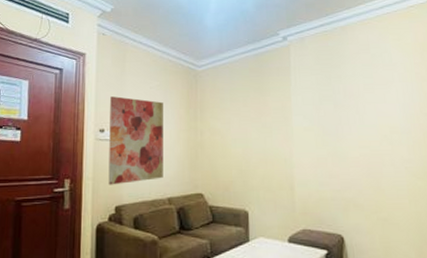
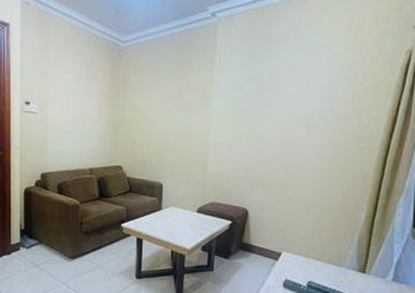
wall art: present [108,96,163,185] -> none [34,70,87,155]

